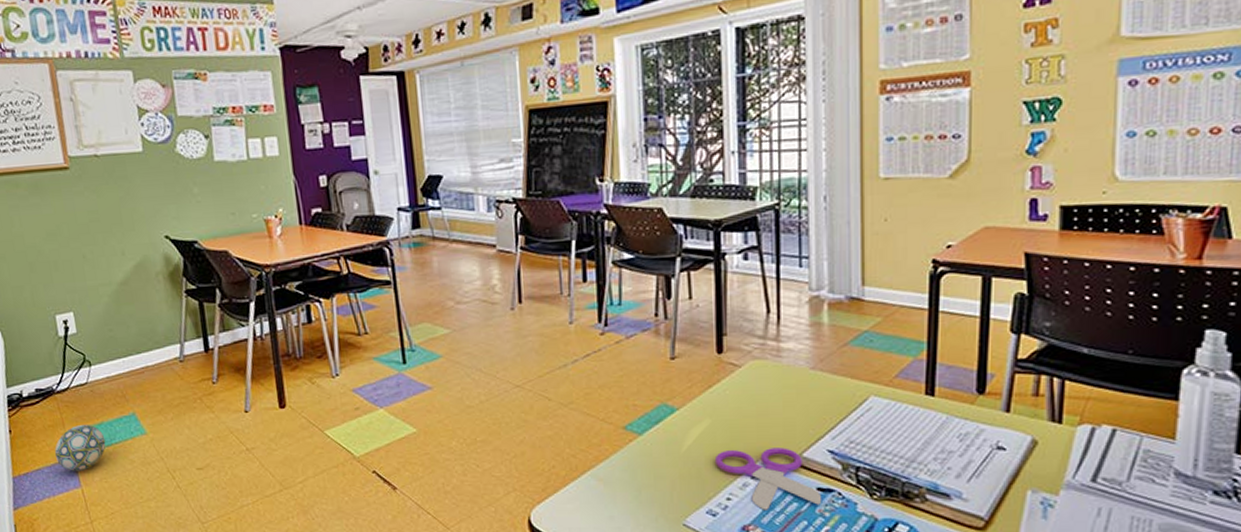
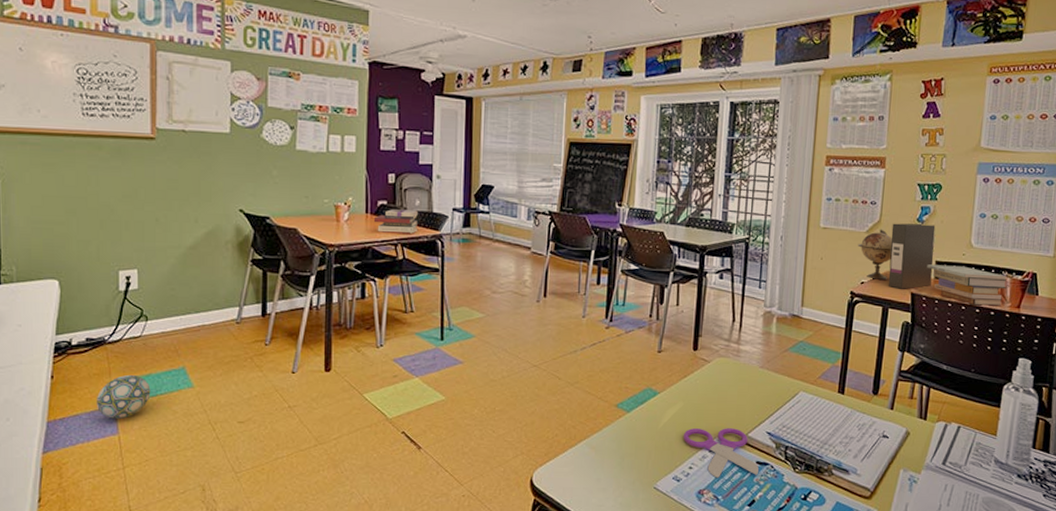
books: none [309,215,361,246] -> present [373,209,419,235]
globe: none [937,170,991,240] -> present [857,229,893,280]
binder: none [987,156,1057,250] -> present [888,223,936,289]
books: none [1046,208,1179,262] -> present [927,264,1008,306]

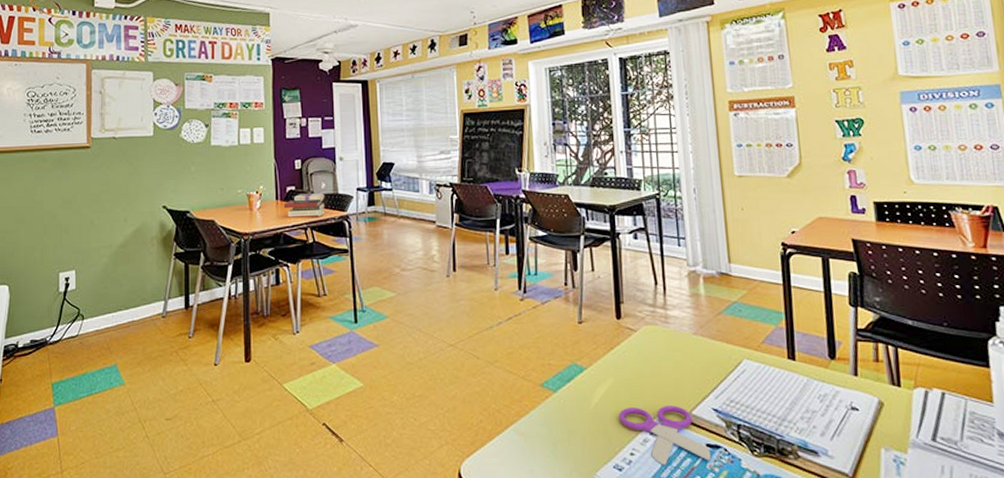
ball: present [96,374,151,419] -> none [38,374,86,420]
globe: present [857,229,893,280] -> none [780,172,822,228]
binder: present [888,223,936,289] -> none [815,162,874,236]
books: present [927,264,1008,306] -> none [864,205,965,248]

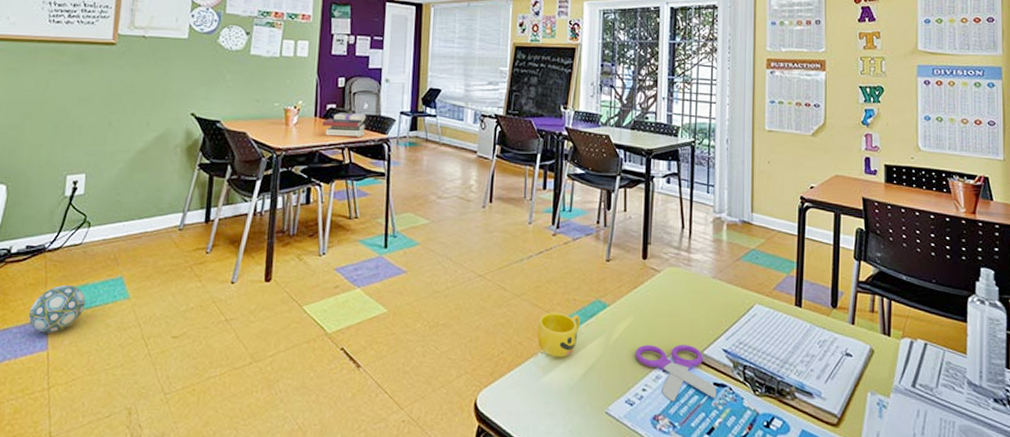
ball: none [38,374,86,420] -> present [28,284,86,333]
cup: none [514,379,558,424] -> present [536,313,580,358]

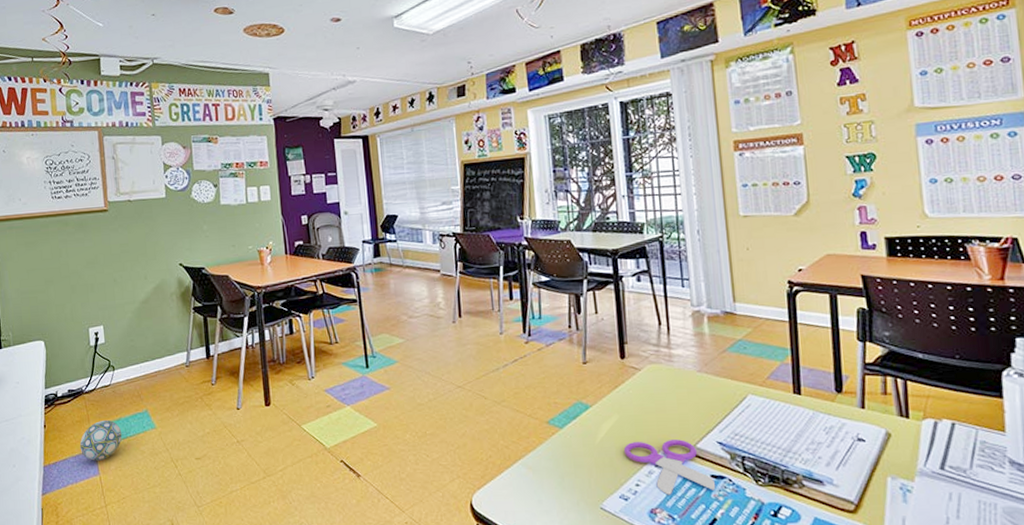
books: present [321,113,366,139] -> none [292,246,334,271]
cup: present [536,313,580,358] -> none [521,416,564,459]

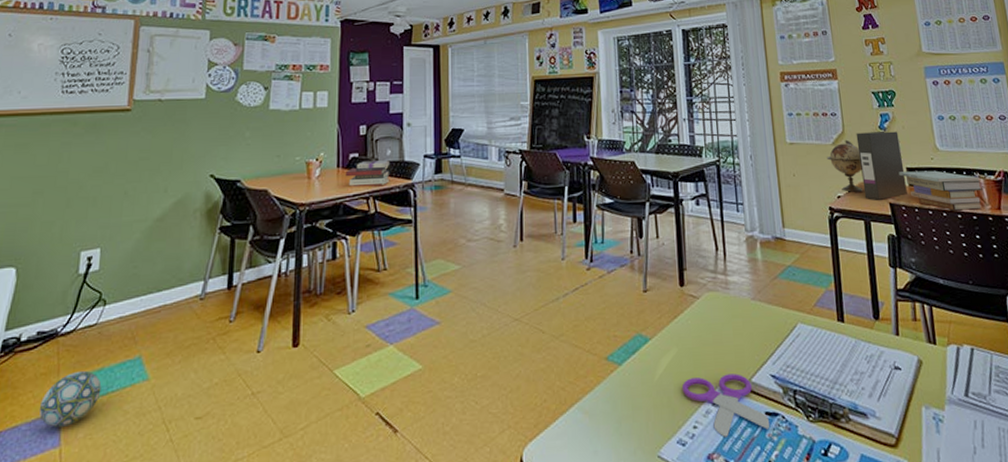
books: none [292,246,334,271] -> present [345,160,390,187]
globe: none [786,209,830,265] -> present [826,139,864,192]
binder: none [823,198,884,273] -> present [856,130,907,200]
books: none [875,239,982,282] -> present [898,170,982,211]

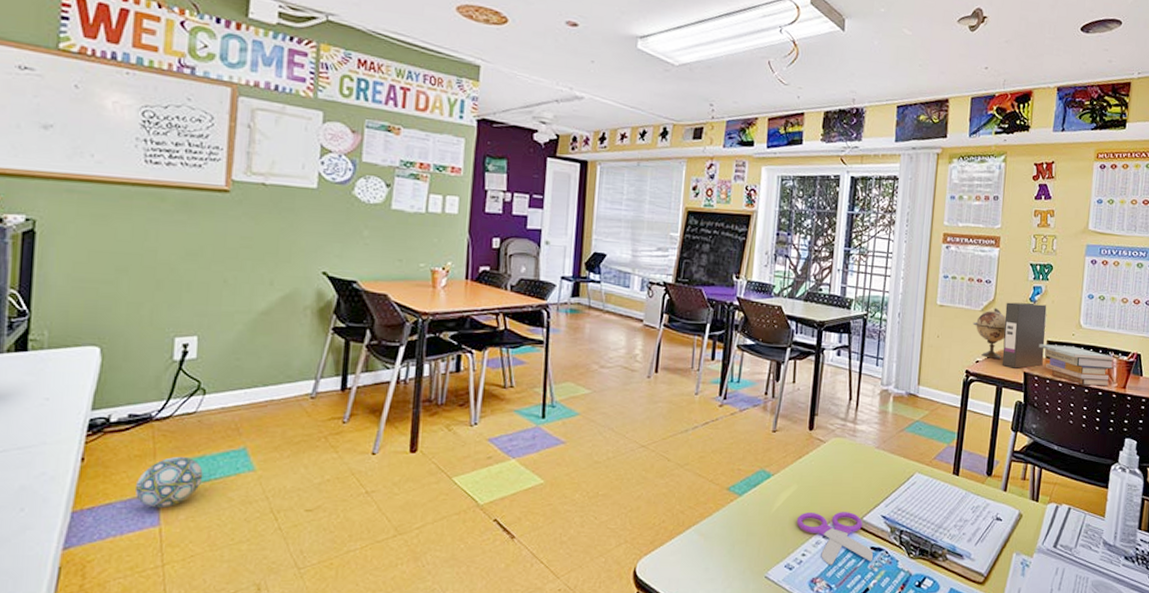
books: present [345,160,390,187] -> none [473,276,523,304]

